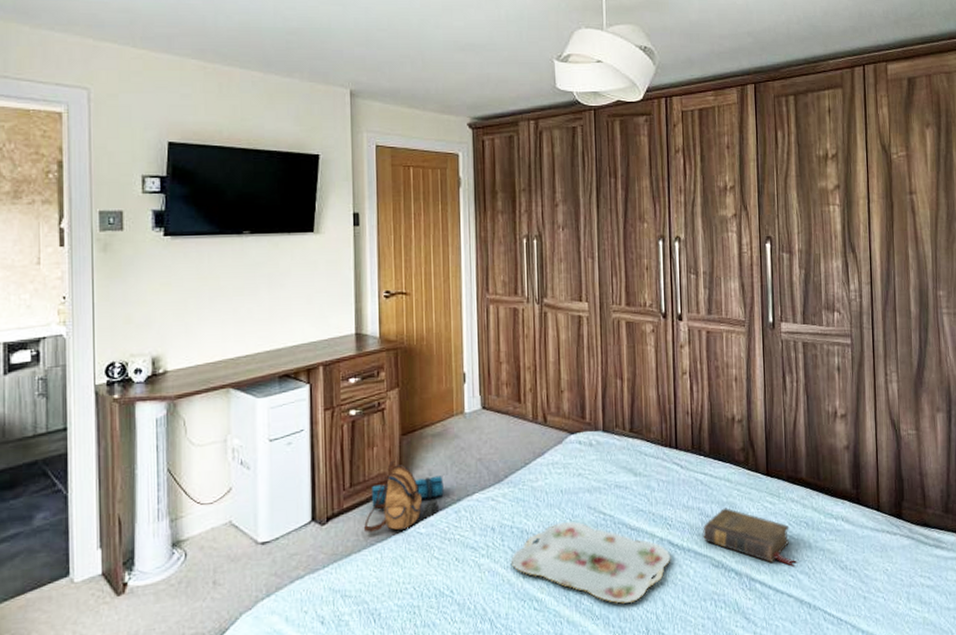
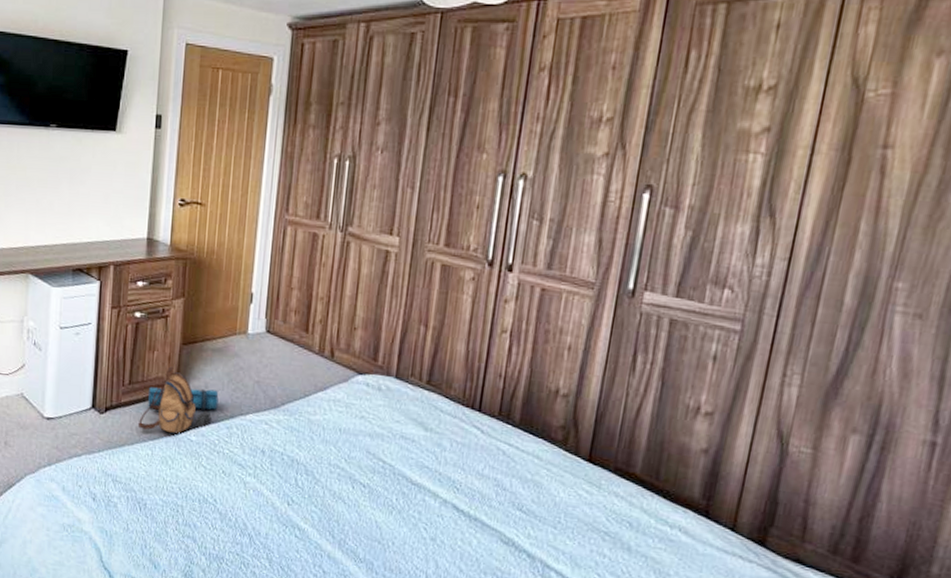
serving tray: present [510,521,671,604] -> none [277,460,454,557]
book: present [703,508,798,566] -> none [495,485,610,565]

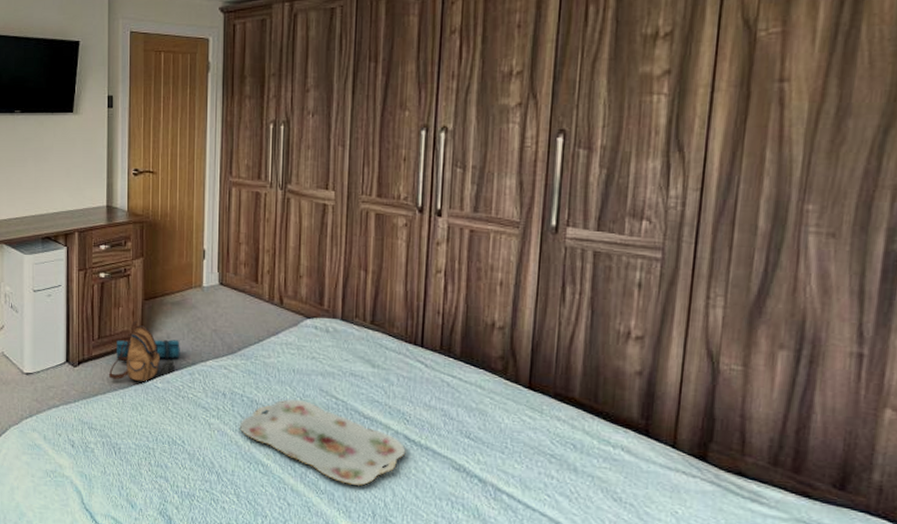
serving tray: none [277,460,454,557] -> present [239,399,406,487]

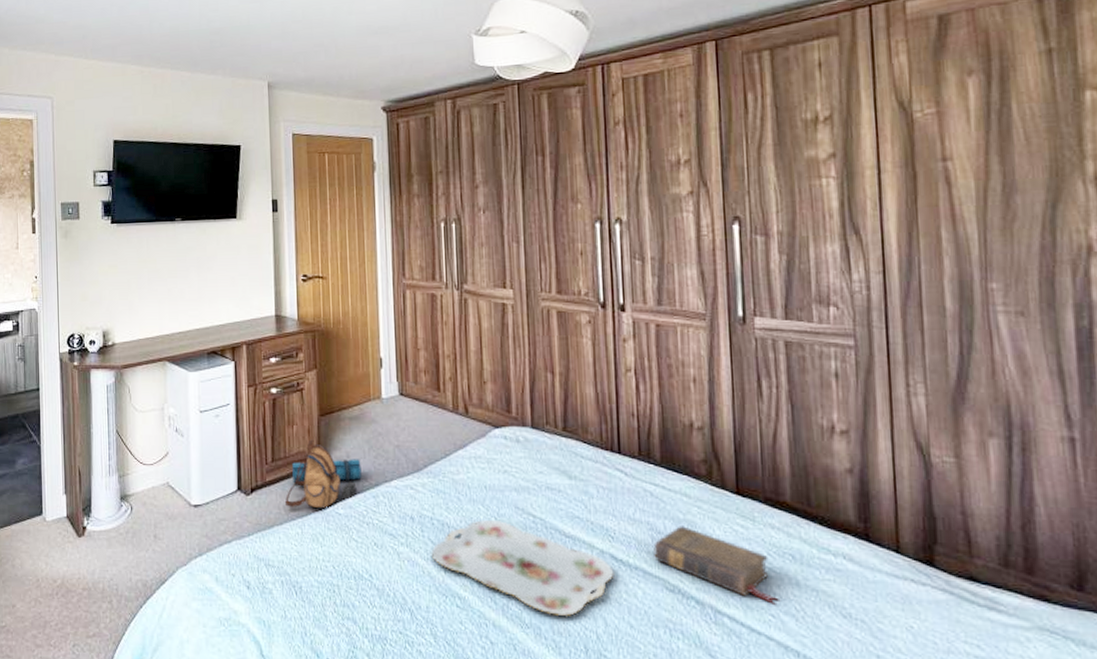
book: none [444,414,558,486] -> present [653,526,781,605]

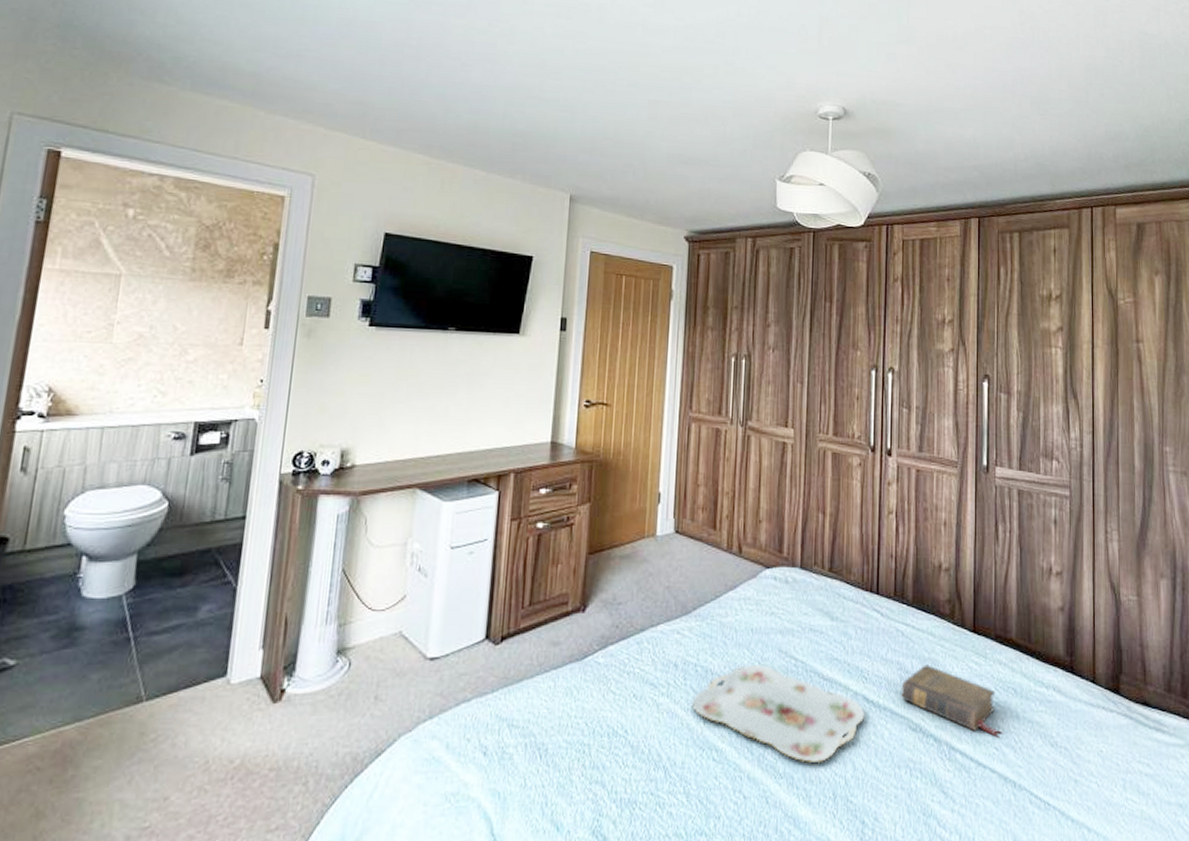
backpack: present [285,439,362,508] -> none [539,580,628,658]

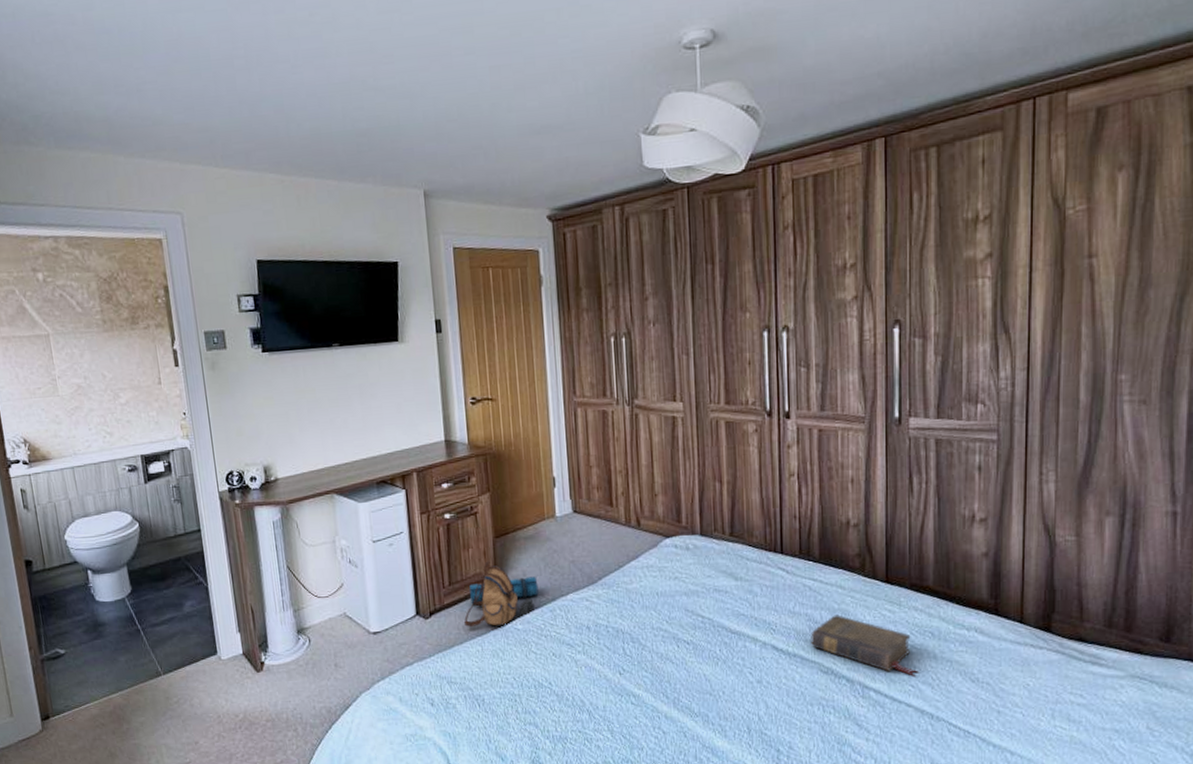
backpack: none [539,580,628,658] -> present [464,561,539,628]
serving tray: present [691,665,865,764] -> none [606,623,775,704]

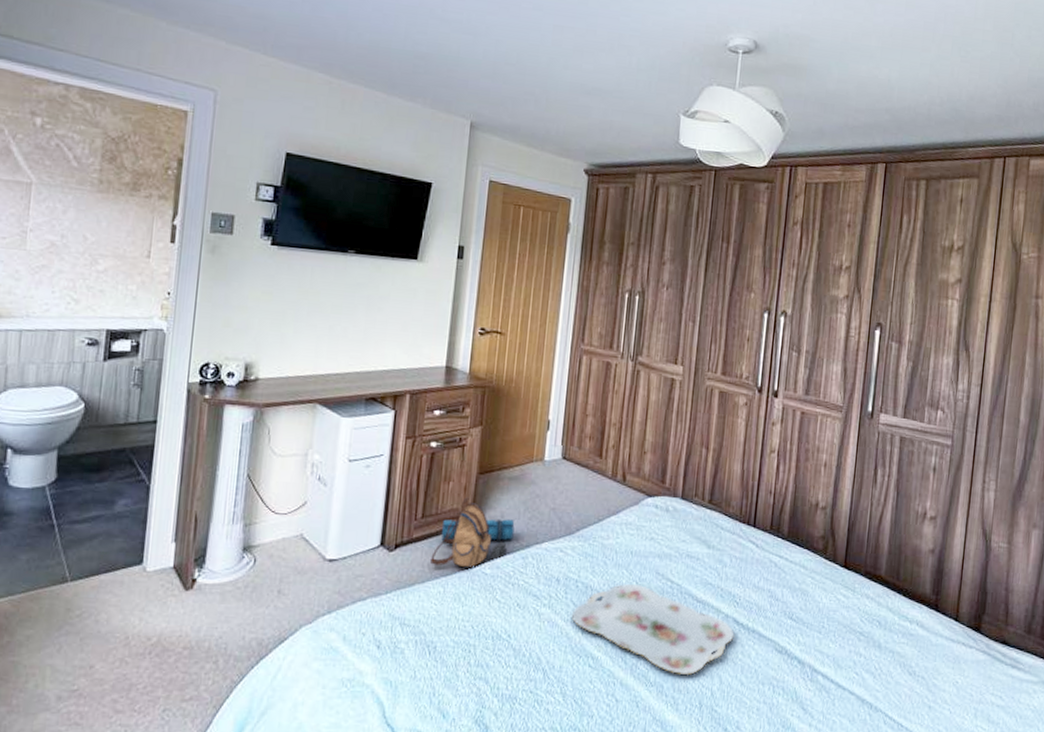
serving tray: none [606,623,775,704] -> present [571,584,735,676]
book: present [810,615,920,676] -> none [769,594,865,664]

